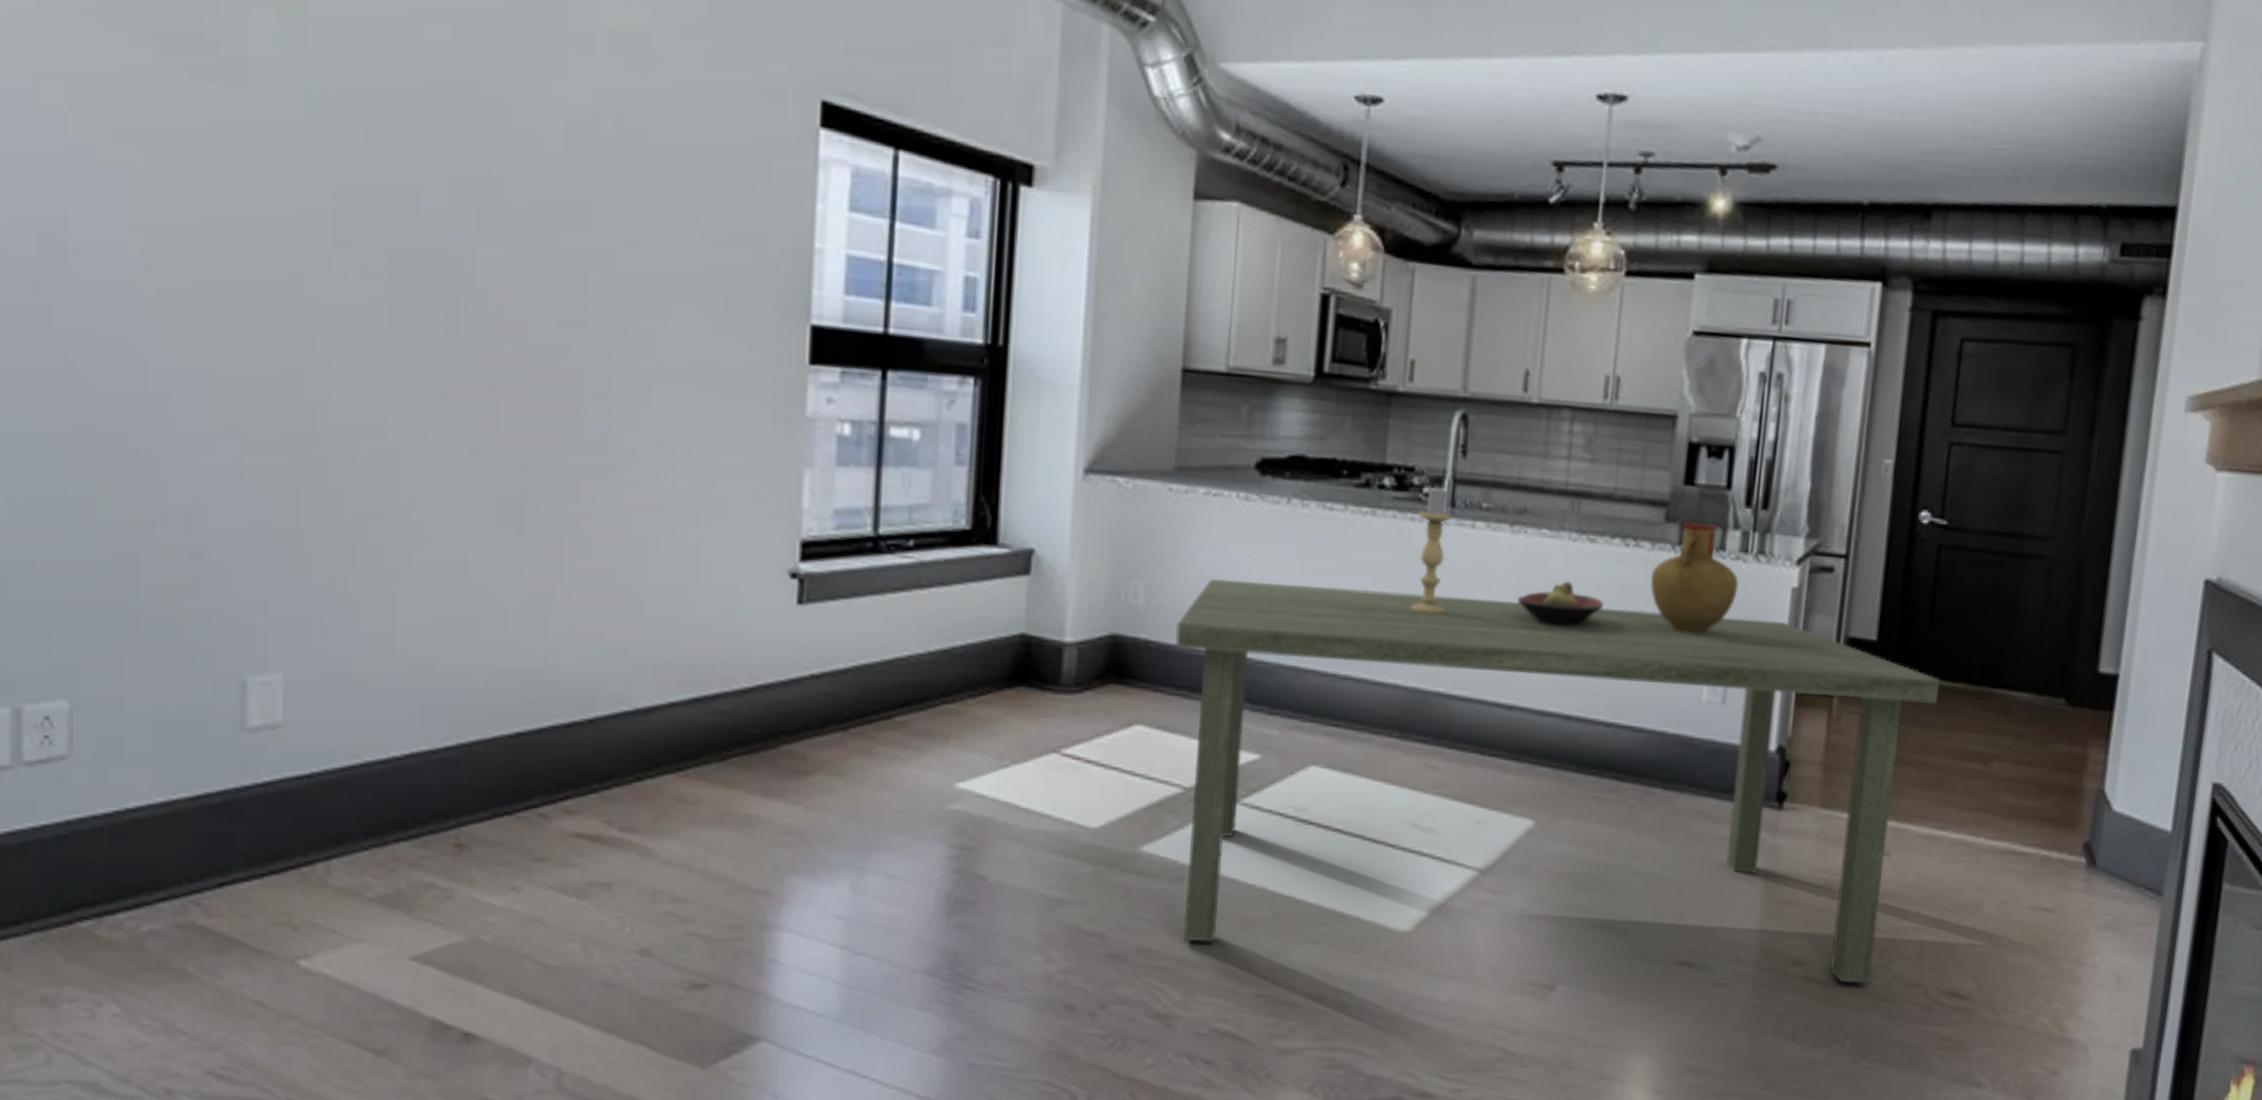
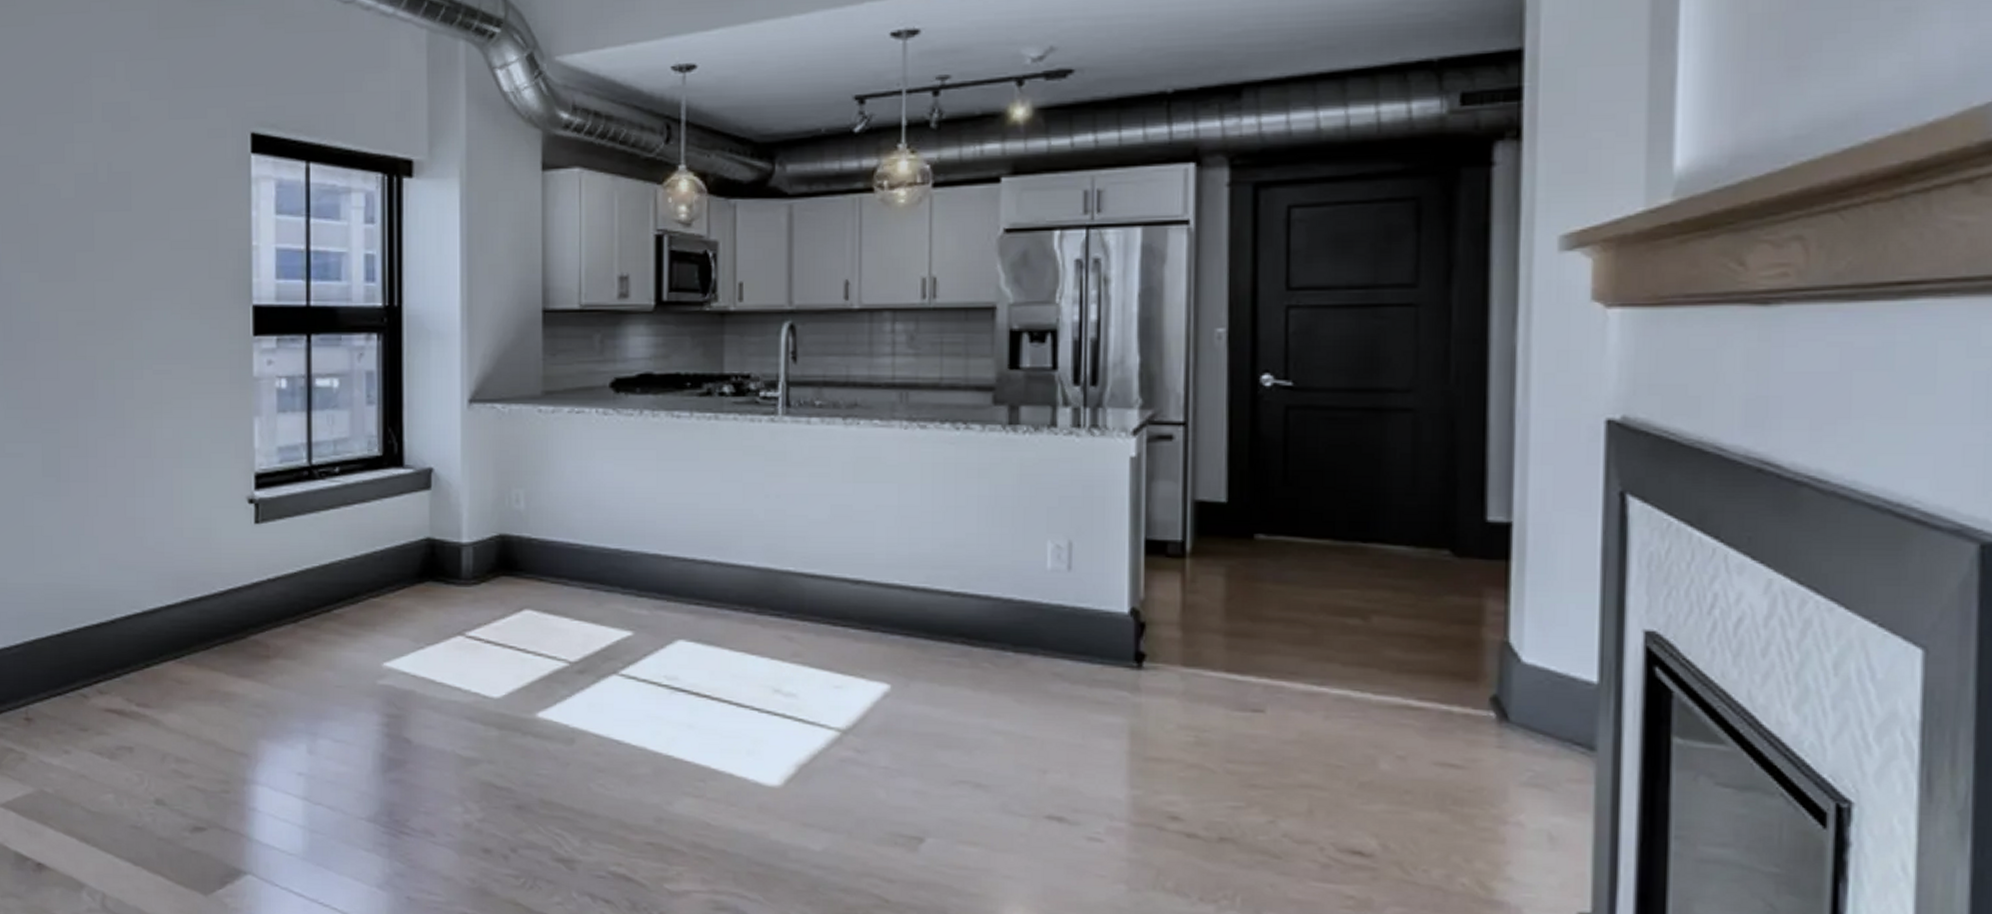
dining table: present [1175,579,1939,984] -> none [554,483,1301,840]
candle holder: present [1410,486,1452,615] -> none [756,390,789,503]
fruit bowl: present [1517,581,1605,627] -> none [856,465,940,506]
vase: present [1650,523,1739,633] -> none [983,403,1074,505]

